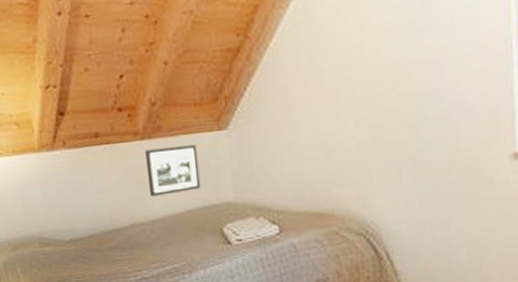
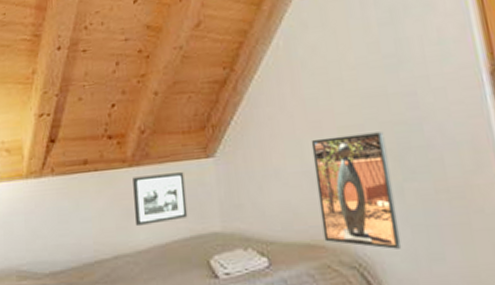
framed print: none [326,102,409,217] -> present [311,131,402,249]

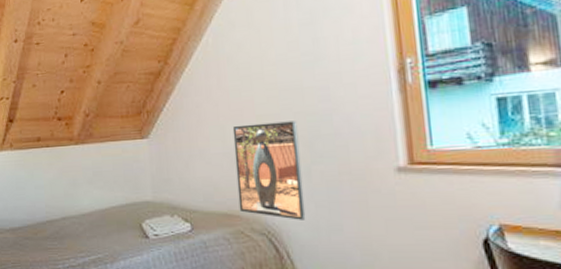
picture frame: present [133,172,188,227] -> none [78,150,124,194]

